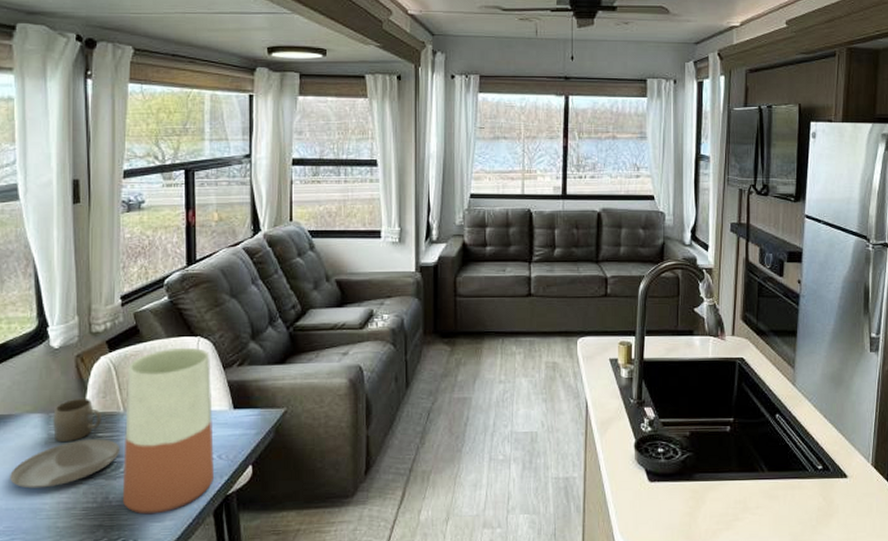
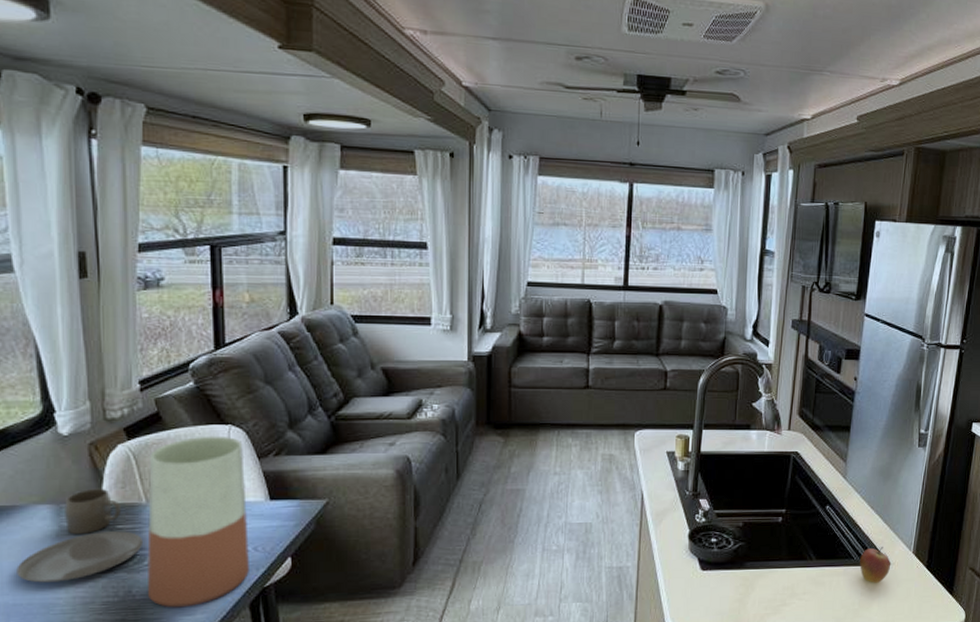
fruit: none [815,458,848,498] -> present [860,547,890,583]

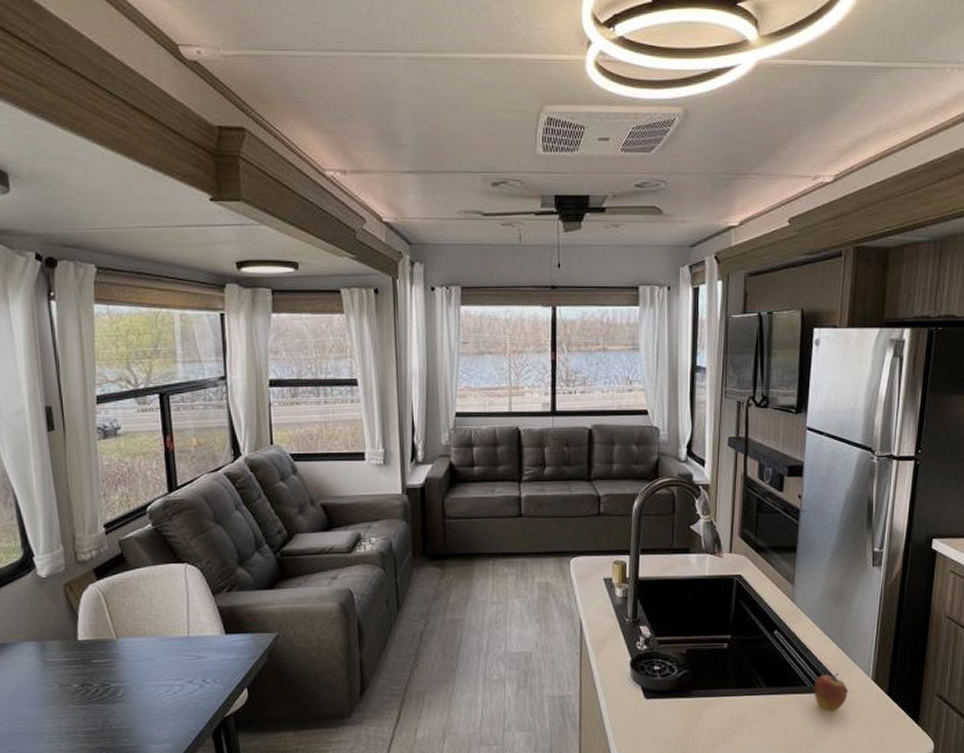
plate: present [16,531,144,583] -> none [9,665,116,714]
mug: present [64,488,122,535] -> none [46,625,96,670]
vase: present [147,436,250,608] -> none [117,574,211,737]

